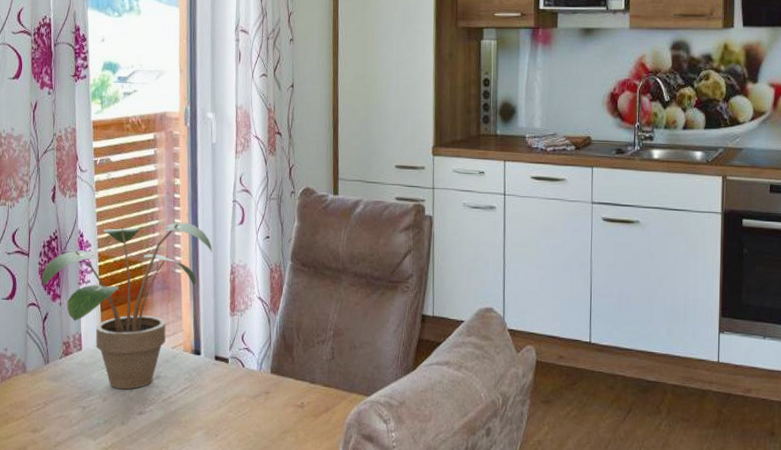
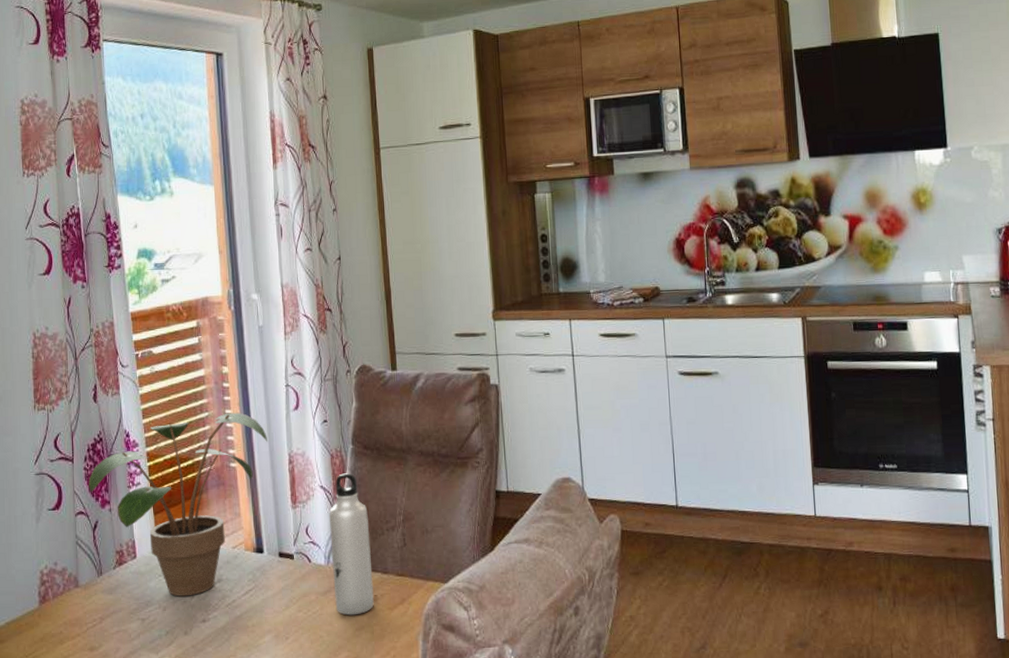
water bottle: none [264,287,301,420] -> present [329,473,374,616]

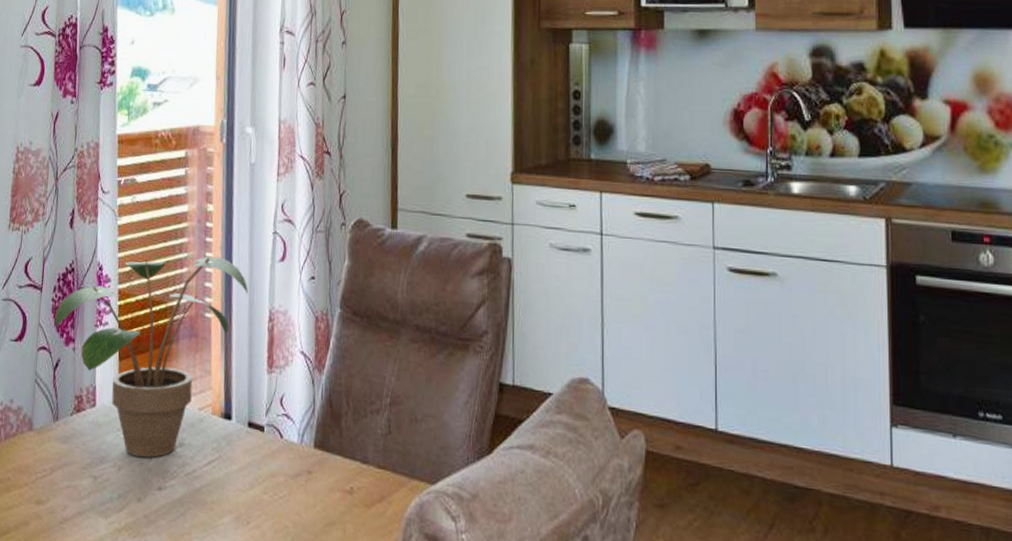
water bottle: present [329,473,374,616] -> none [305,340,351,508]

